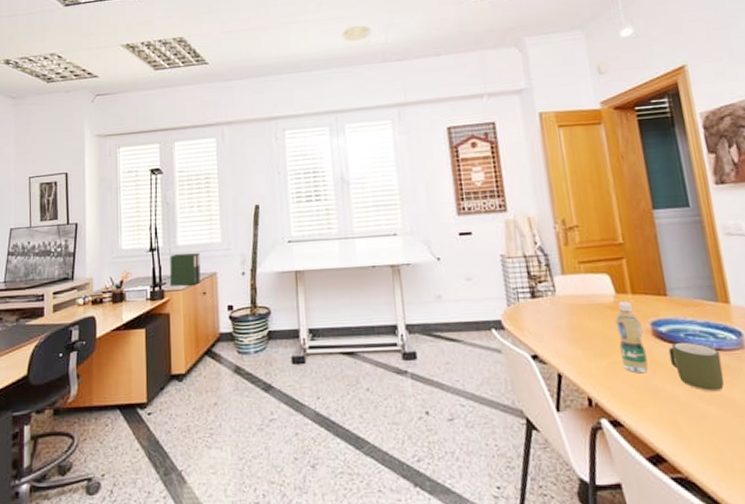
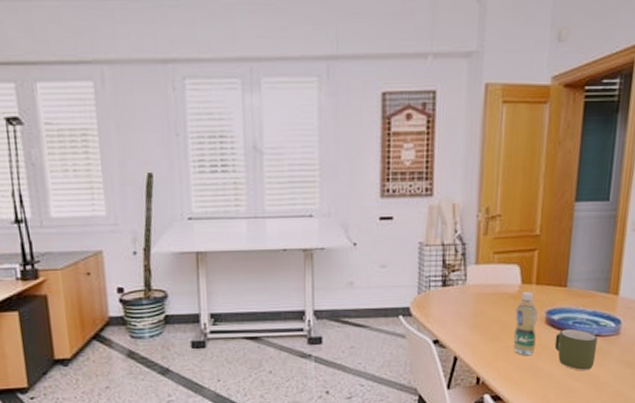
binder: present [170,253,201,286] -> none [42,227,83,265]

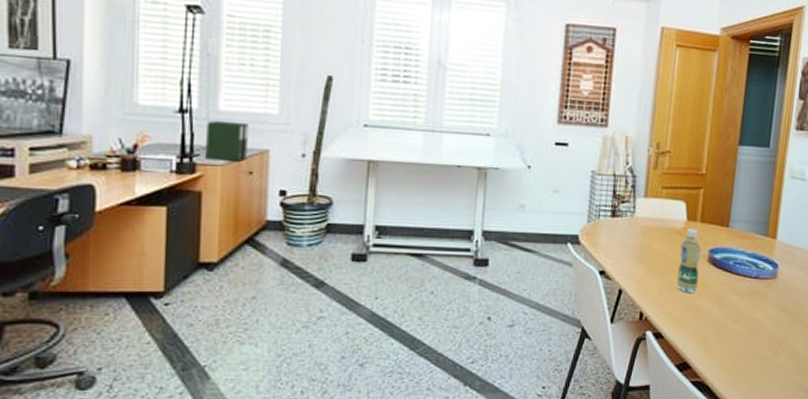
binder: none [42,227,83,265] -> present [205,120,248,162]
mug: present [554,328,598,371] -> none [716,268,757,313]

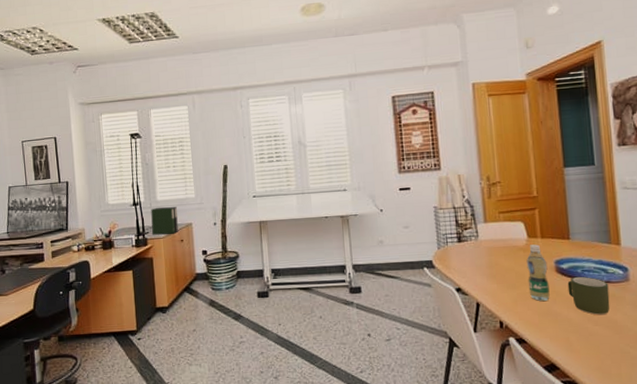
mug: none [716,268,757,313] -> present [567,276,610,316]

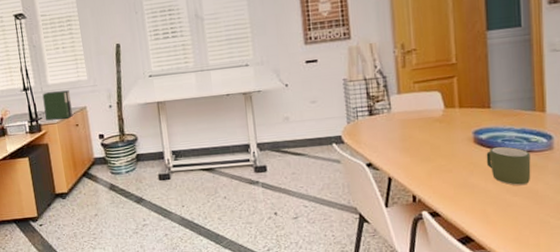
bottle: present [526,244,550,302] -> none [442,114,467,174]

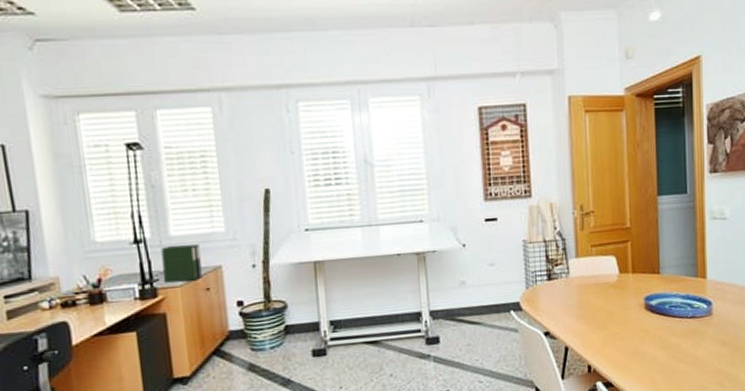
mug: present [486,146,531,186] -> none [655,312,694,353]

